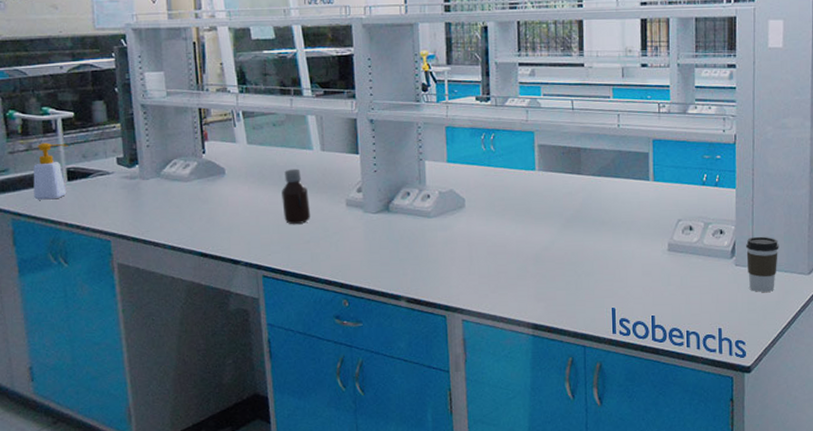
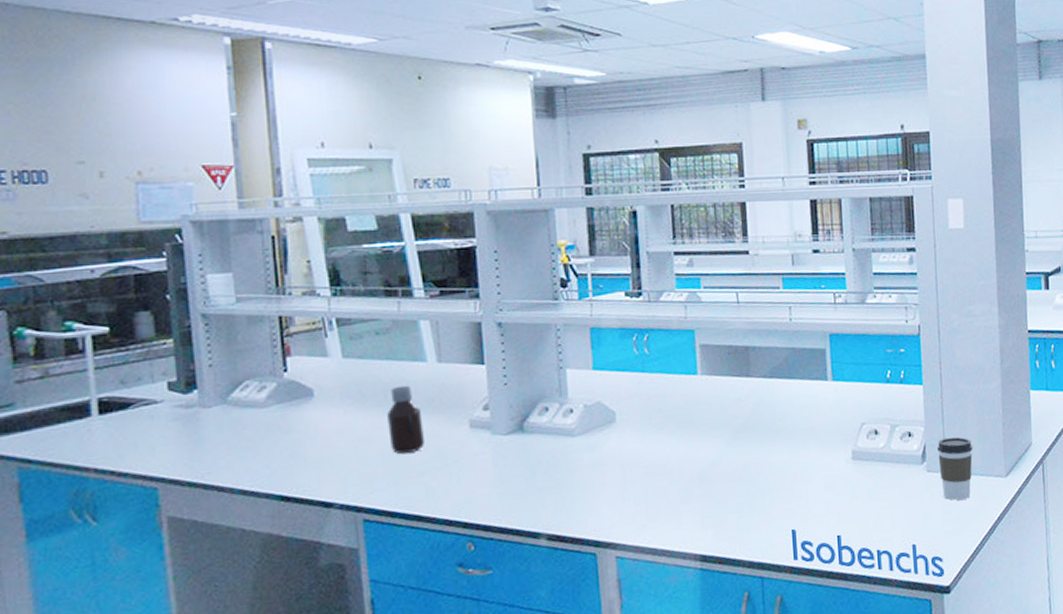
soap bottle: present [33,142,69,200] -> none [49,366,102,441]

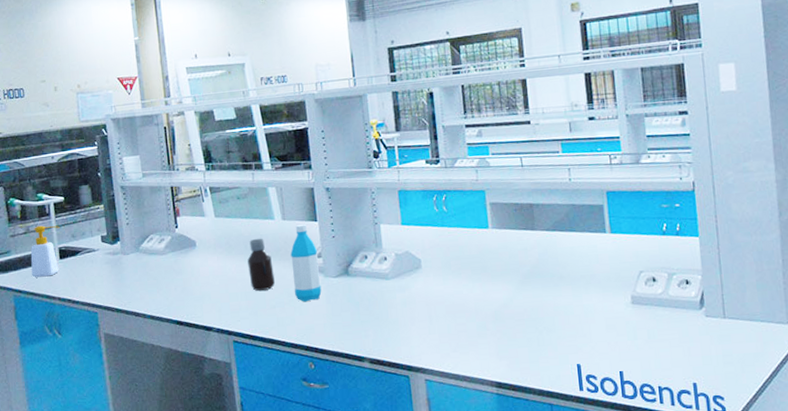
soap bottle: none [49,366,102,441] -> present [30,225,61,278]
water bottle: none [447,367,488,467] -> present [290,224,322,302]
coffee cup: present [937,437,973,500] -> none [715,285,752,344]

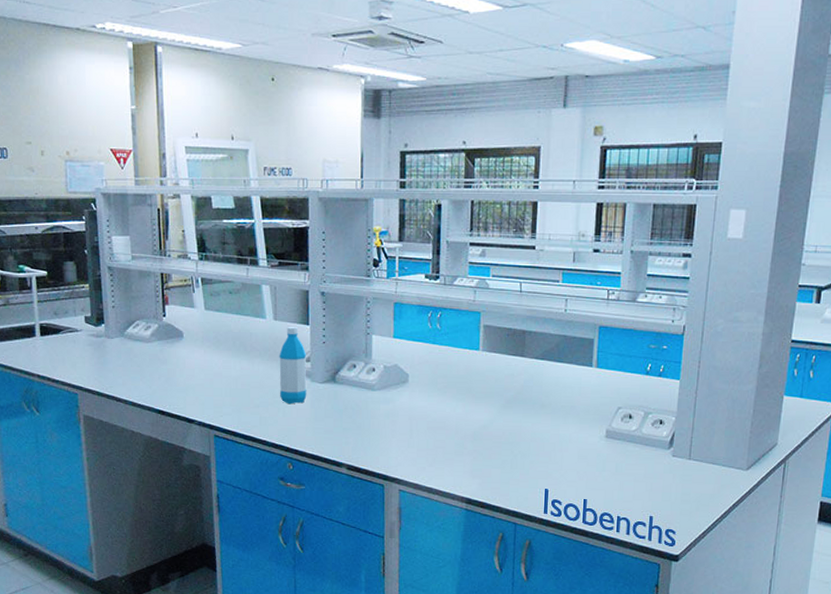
soap bottle: present [30,225,61,278] -> none [9,298,42,352]
bottle: present [247,238,275,292] -> none [235,336,261,390]

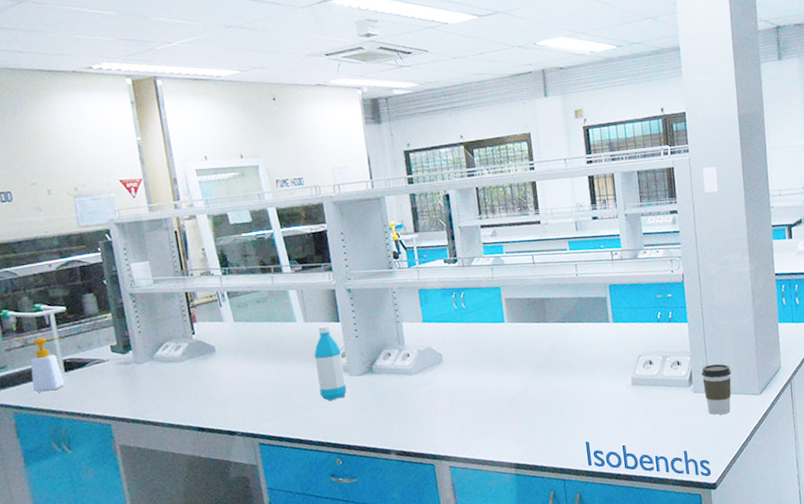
soap bottle: none [9,298,42,352] -> present [30,337,65,393]
coffee cup: none [684,429,719,484] -> present [701,364,732,415]

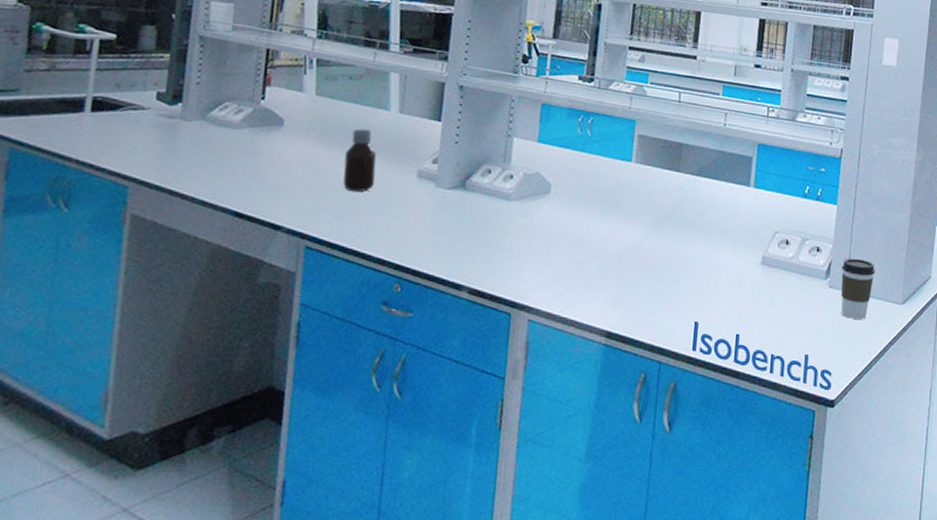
soap bottle: present [30,337,65,393] -> none [44,64,102,131]
bottle: none [270,340,299,393] -> present [343,128,377,192]
water bottle: present [314,325,347,401] -> none [396,121,434,213]

